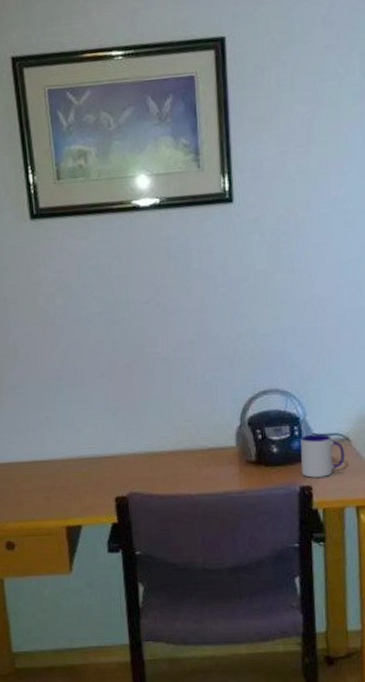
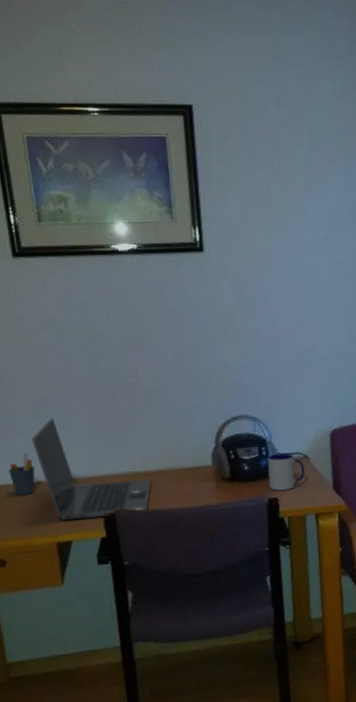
pen holder: none [20,429,46,474] -> present [8,453,35,495]
laptop: none [44,391,167,502] -> present [31,418,151,520]

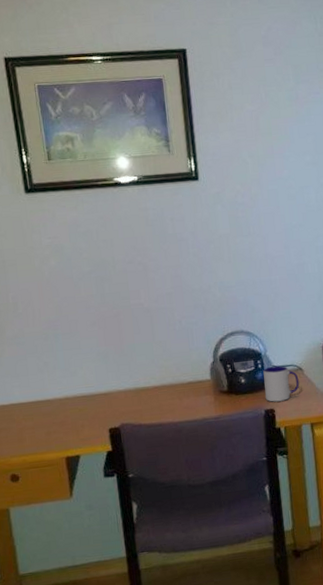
pen holder: present [8,453,35,495] -> none [21,373,46,413]
laptop: present [31,418,151,520] -> none [42,339,153,435]

